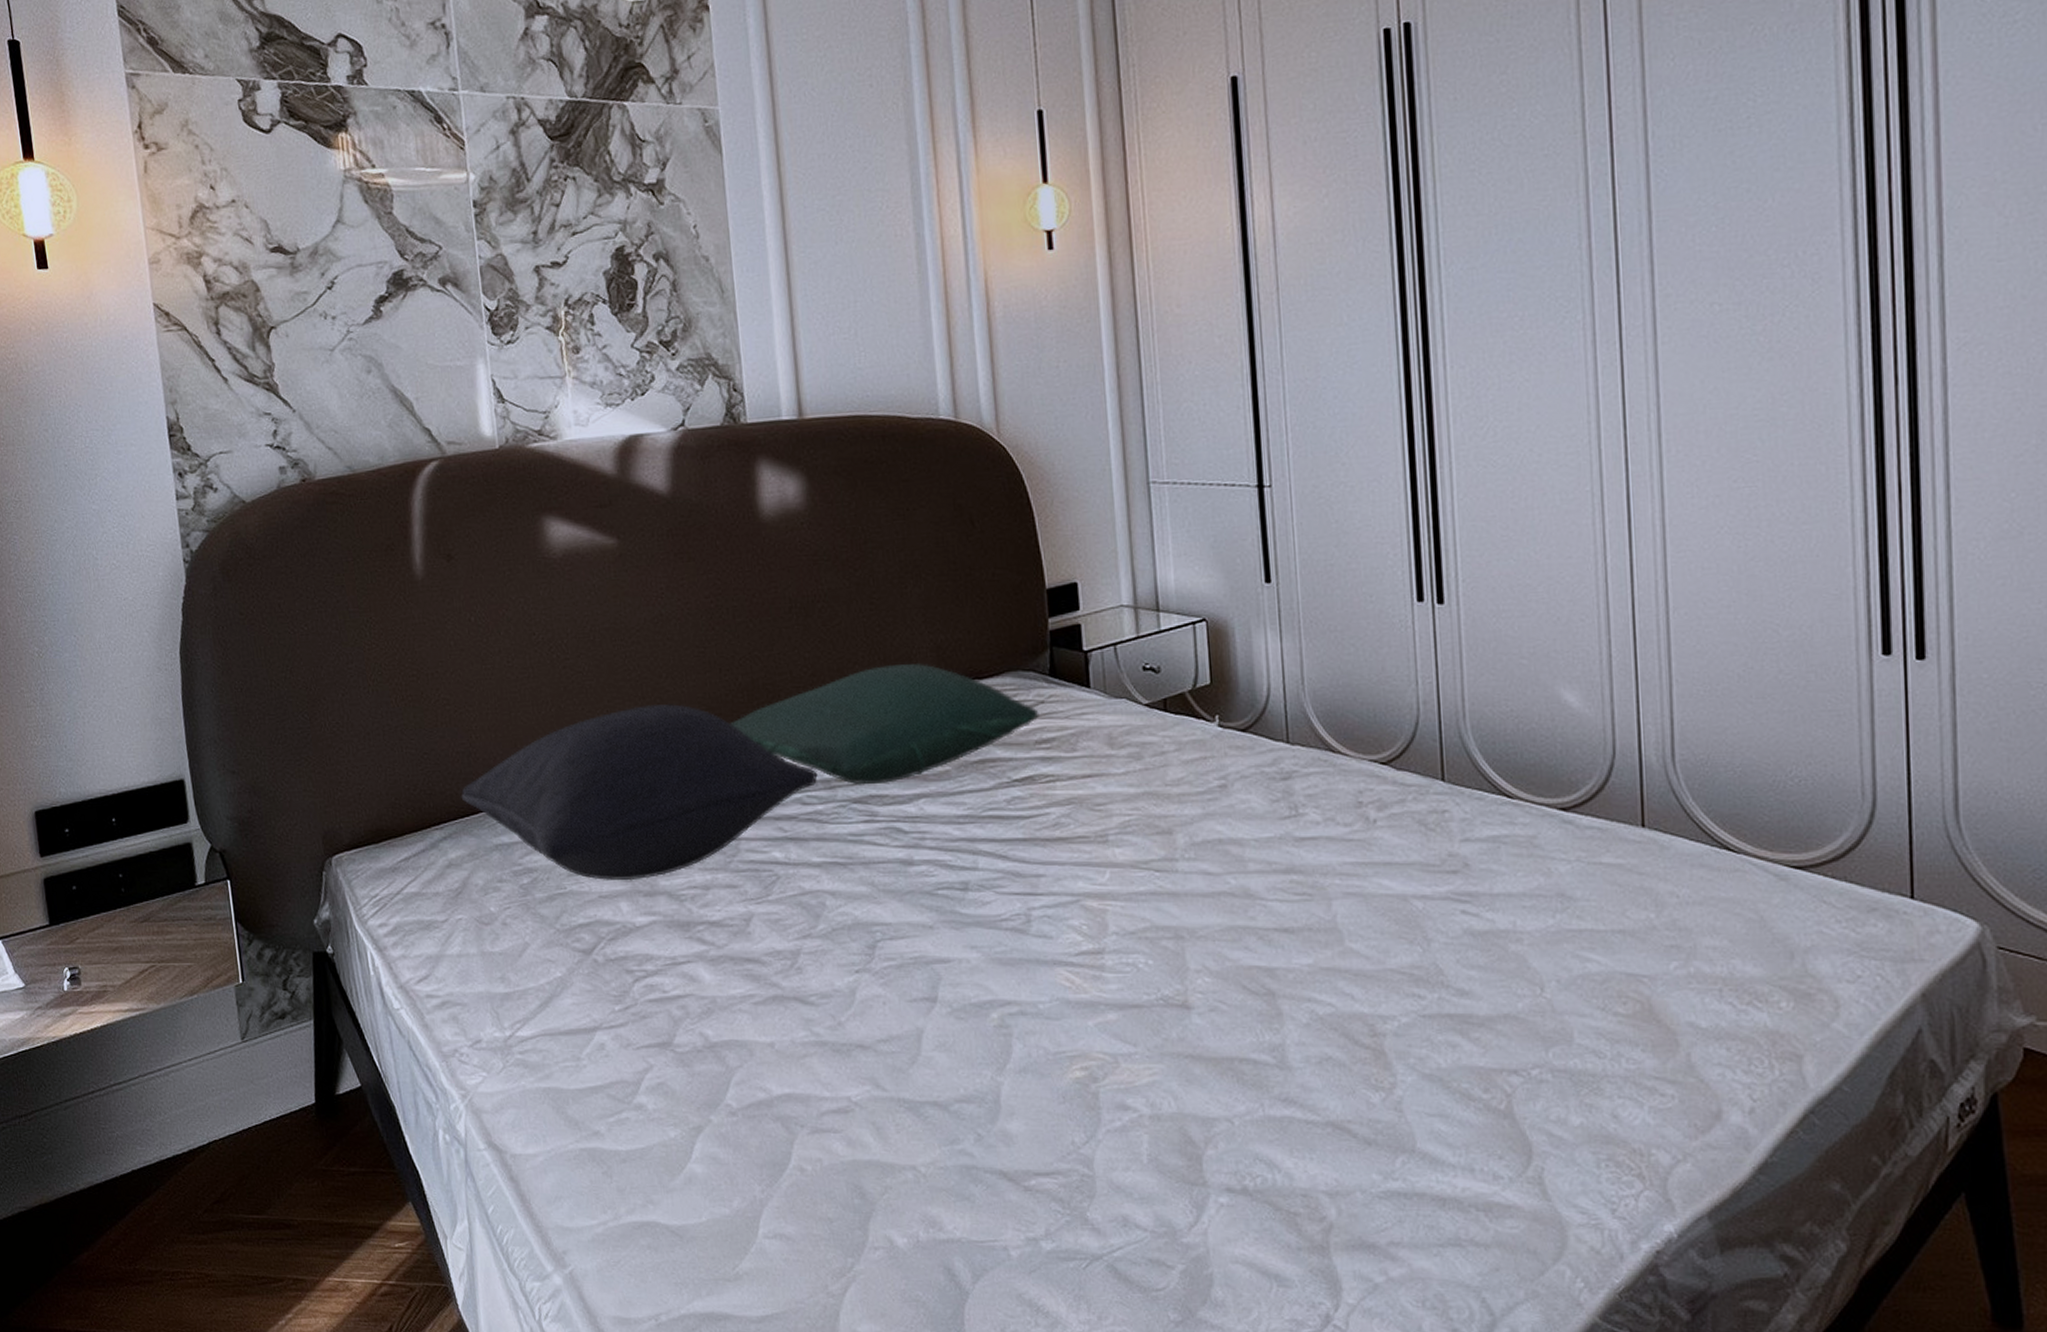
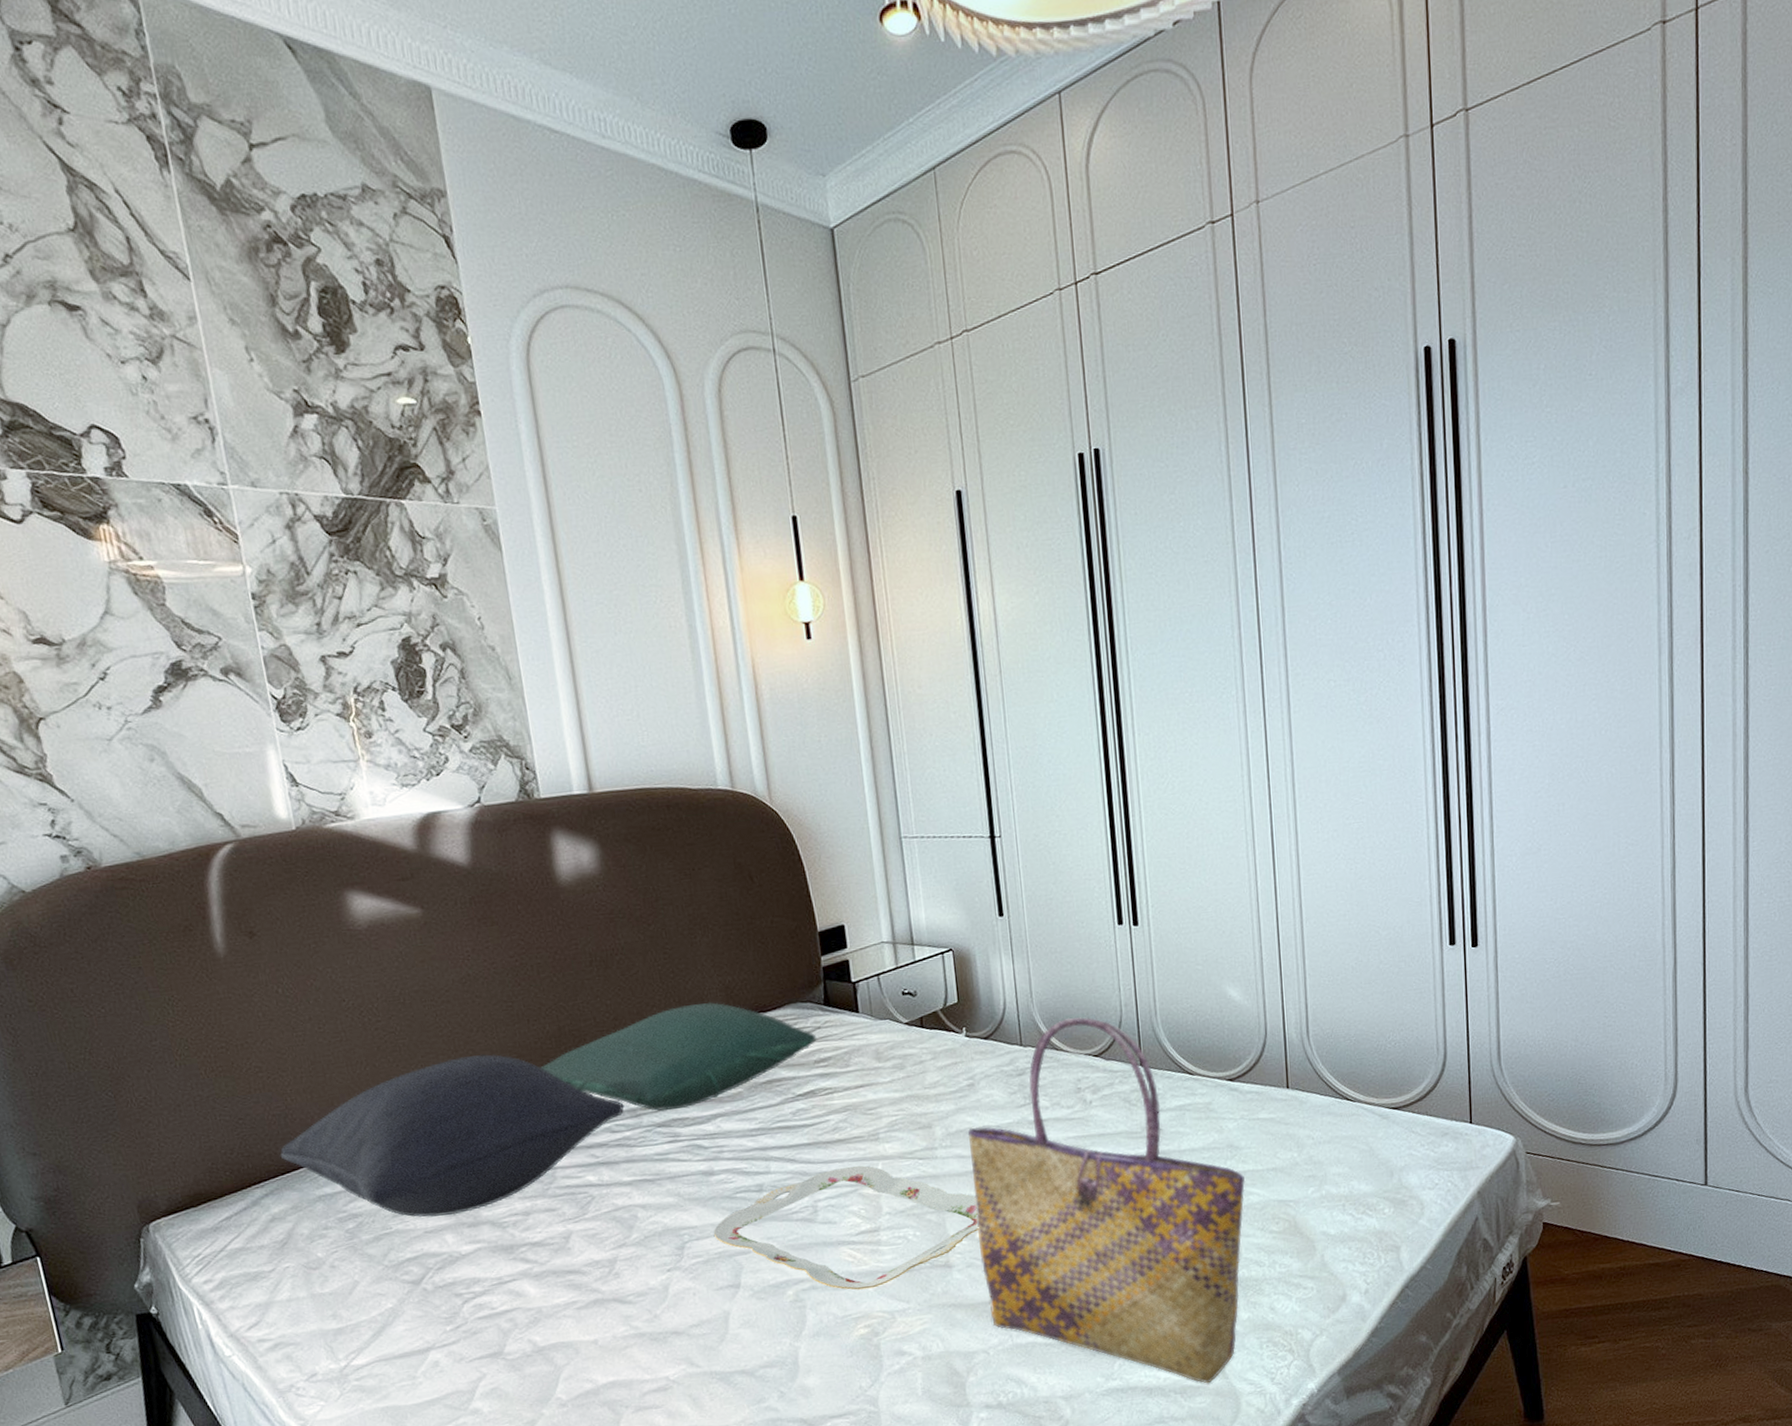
serving tray: none [909,871,1227,1023] -> present [713,1165,979,1290]
tote bag: none [1218,712,1582,1204] -> present [968,1016,1246,1384]

